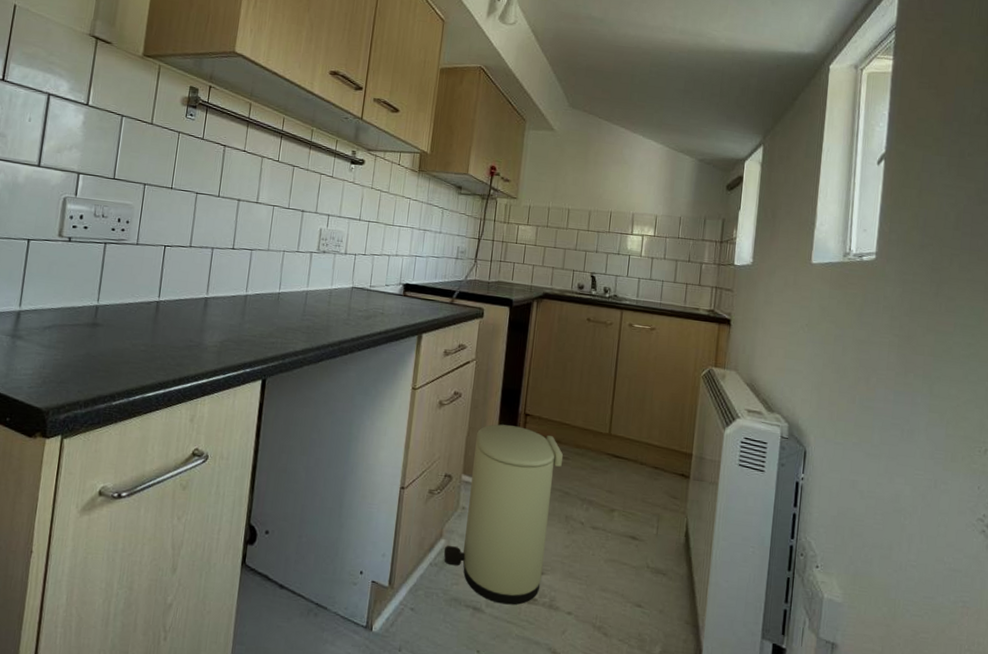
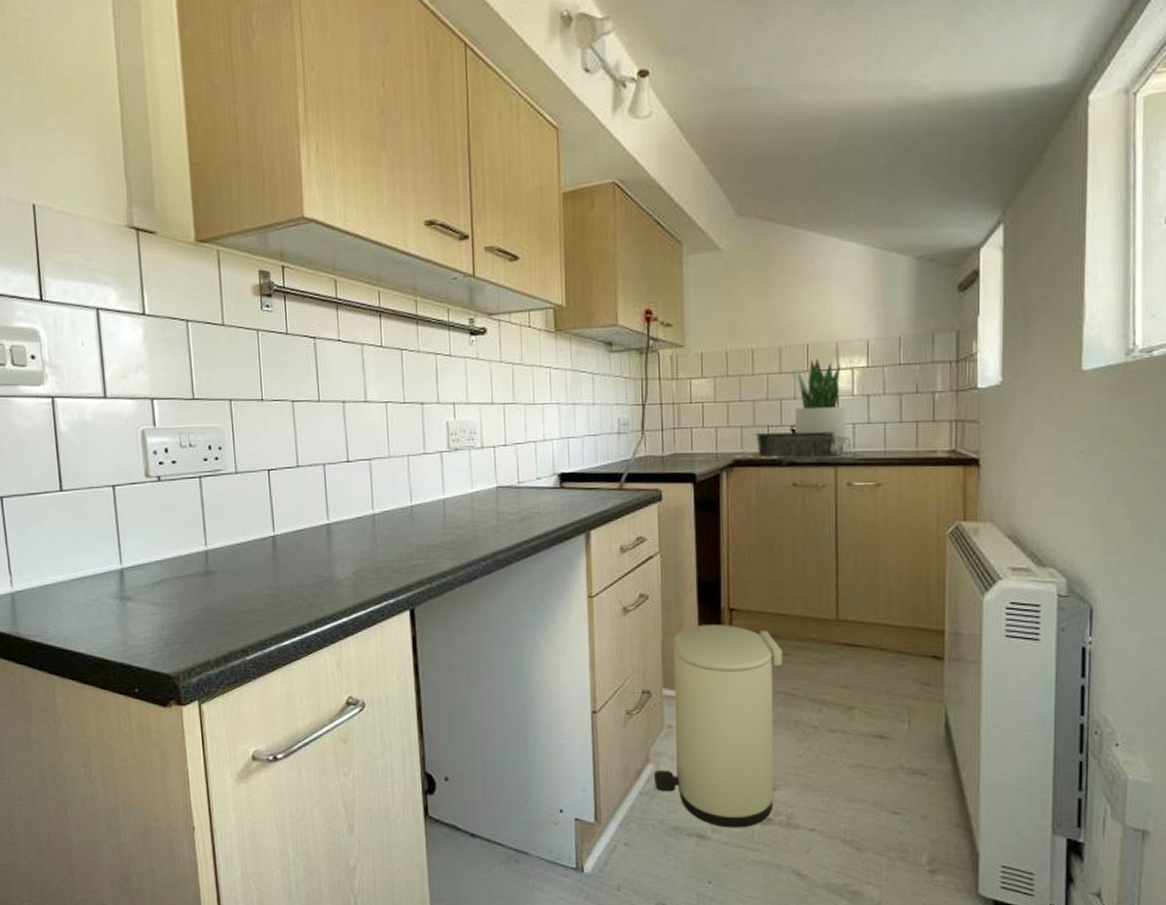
dish rack: none [563,274,644,312] -> present [756,431,863,466]
planter: none [593,223,635,302] -> present [794,358,847,456]

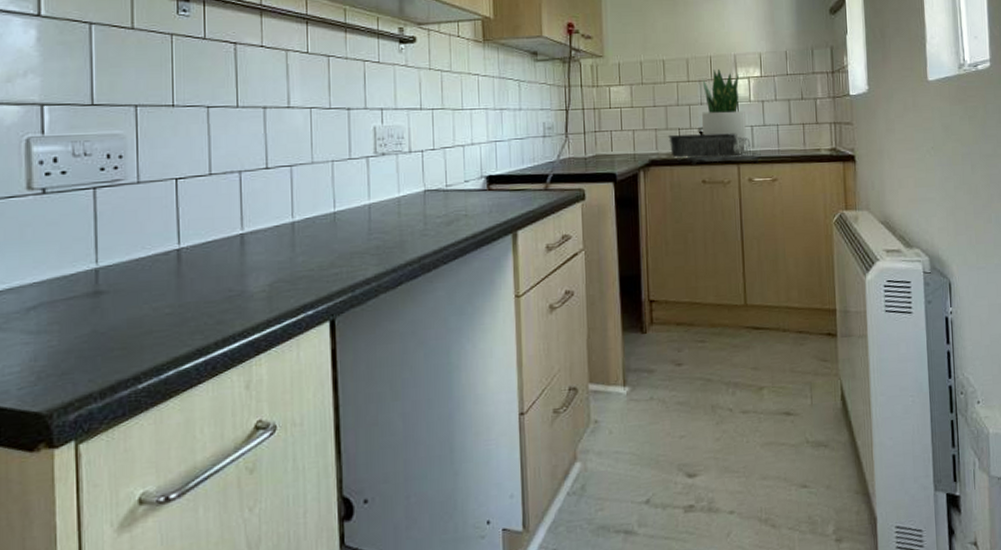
pedal bin: present [653,624,782,828] -> none [581,316,699,520]

